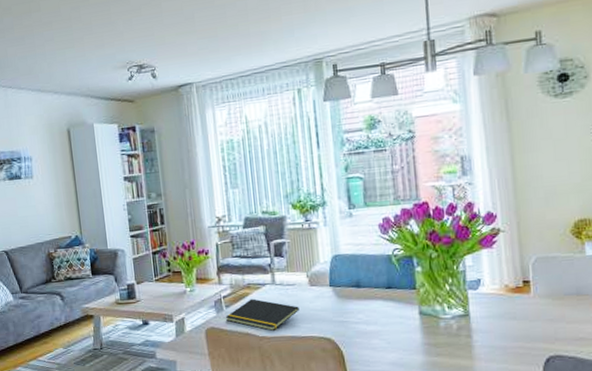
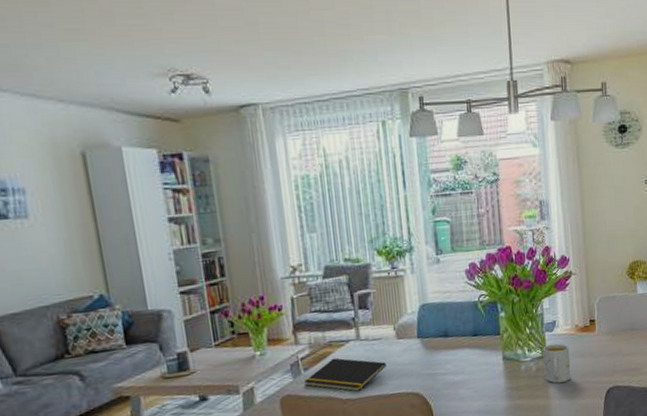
mug: none [465,303,500,345] -> present [543,343,571,384]

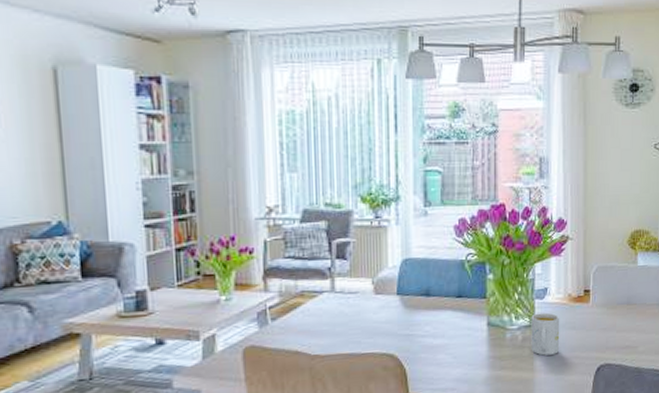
notepad: present [303,358,386,392] -> none [269,309,361,348]

